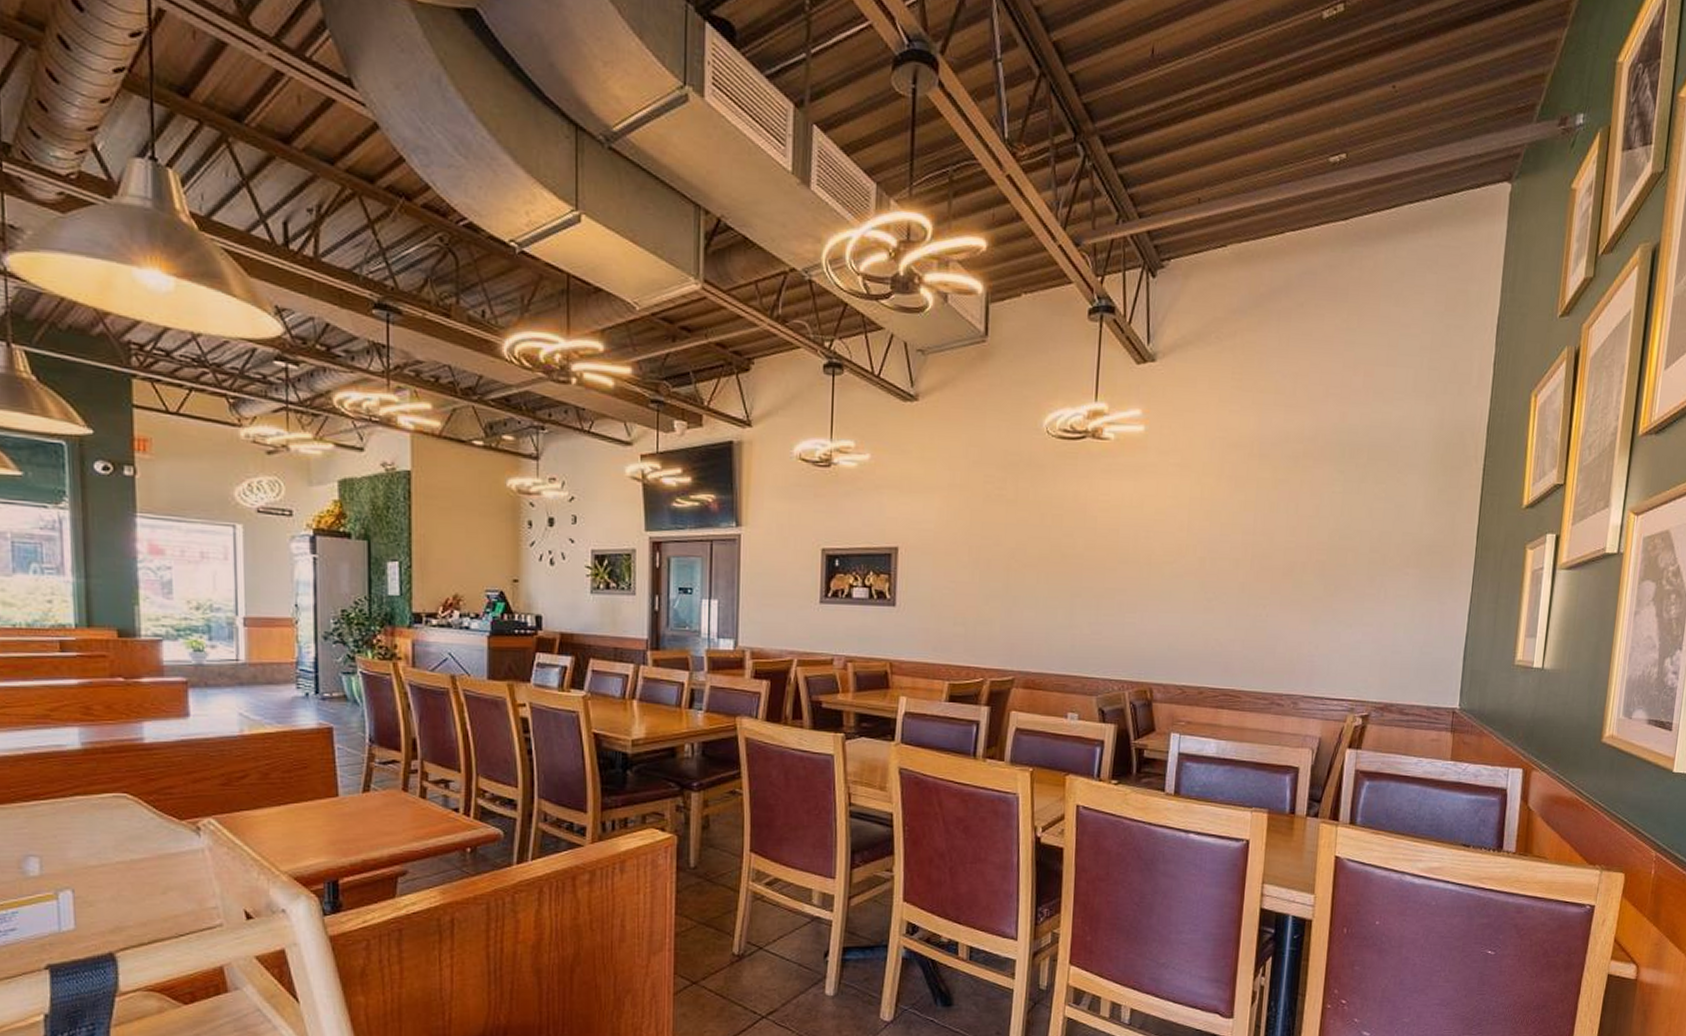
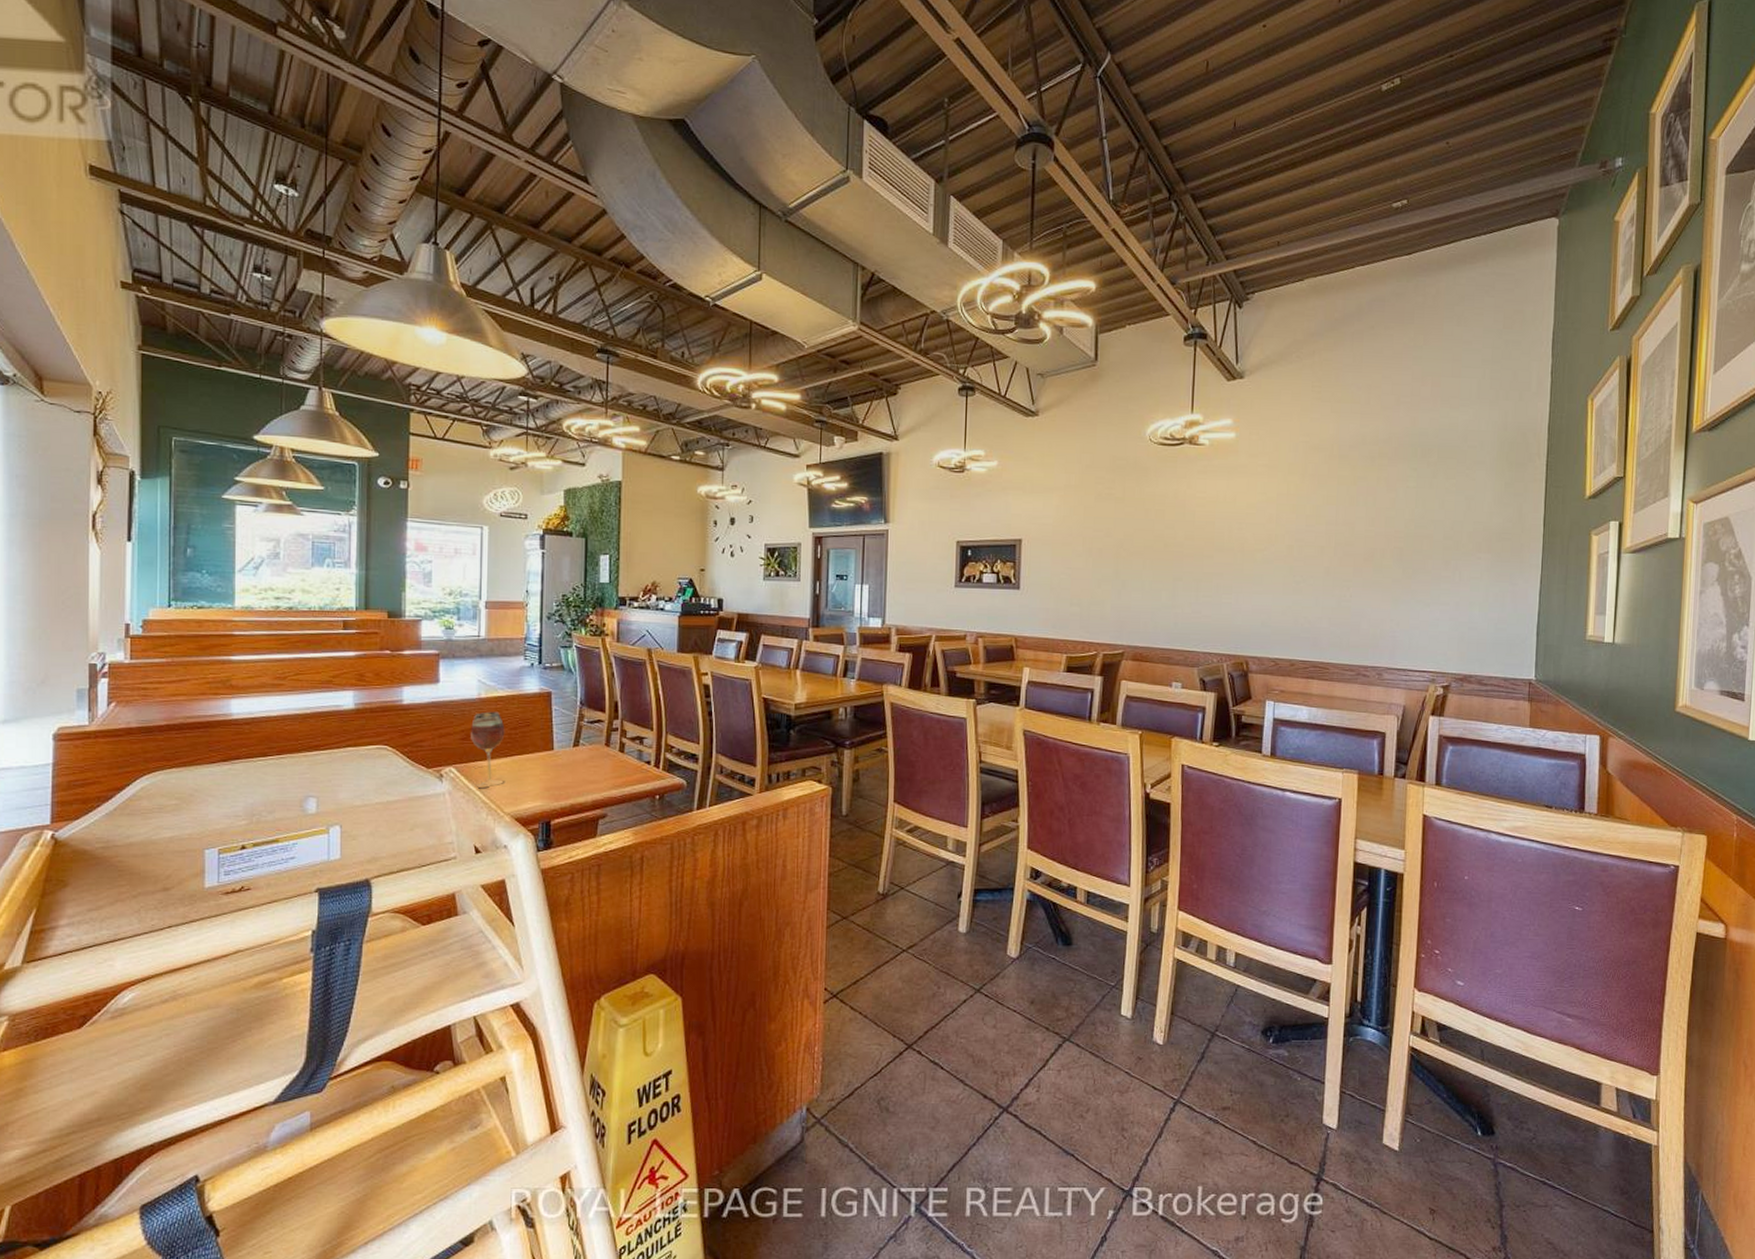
wineglass: none [231,751,278,842] -> present [470,711,505,788]

